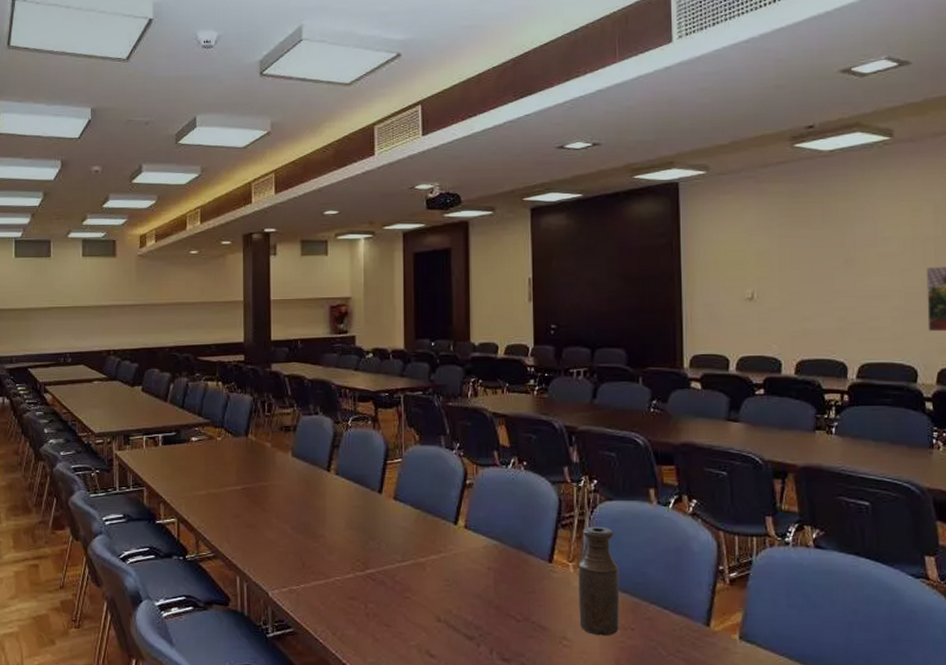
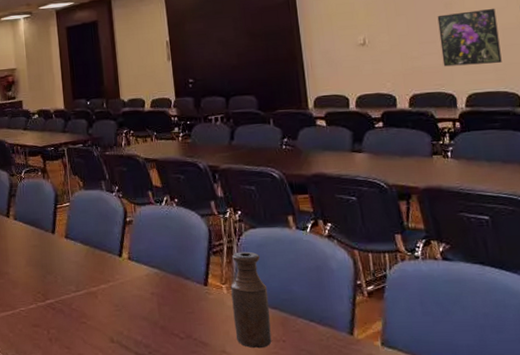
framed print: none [835,268,901,331] -> present [437,8,502,67]

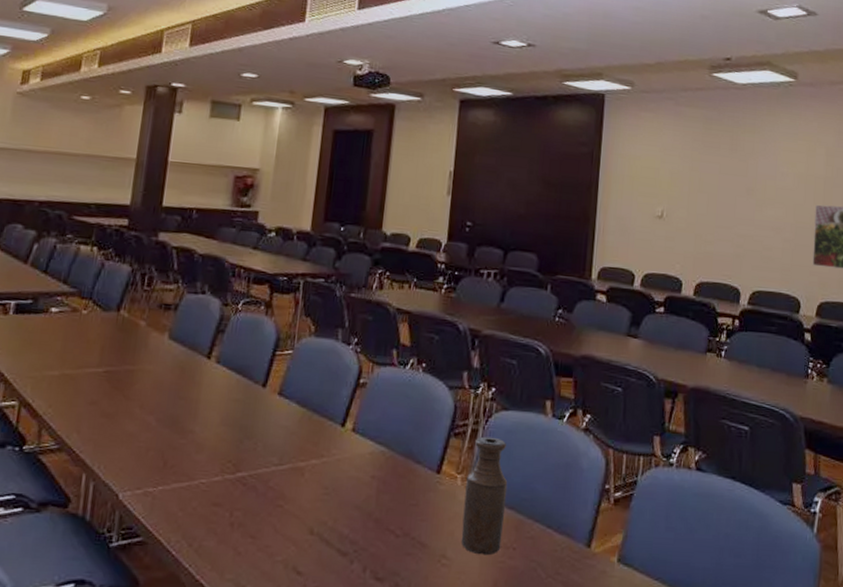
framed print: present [437,8,502,67] -> none [734,200,793,262]

